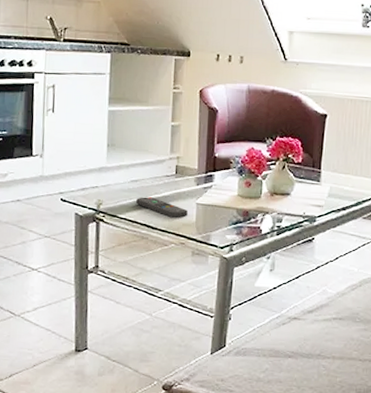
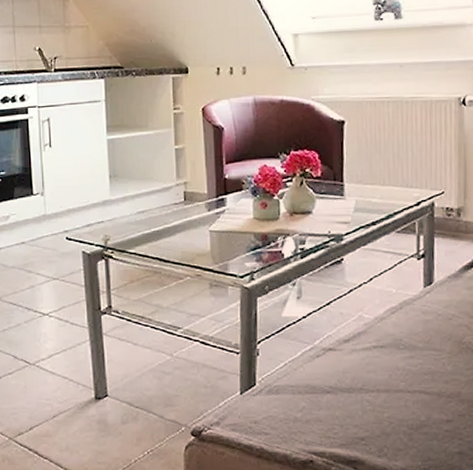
remote control: present [136,197,188,218] -> none [145,228,201,249]

